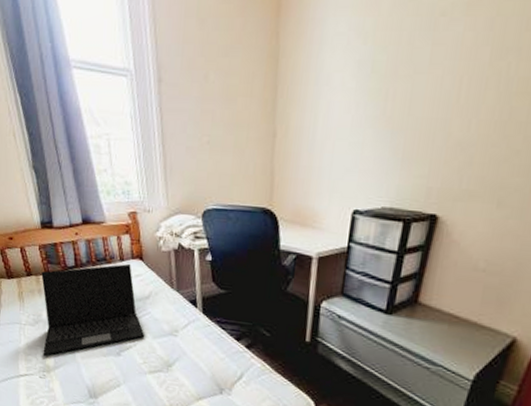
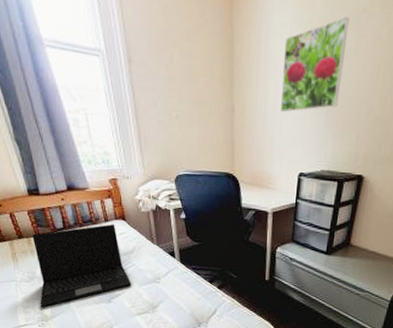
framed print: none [333,22,423,136] -> present [281,17,350,112]

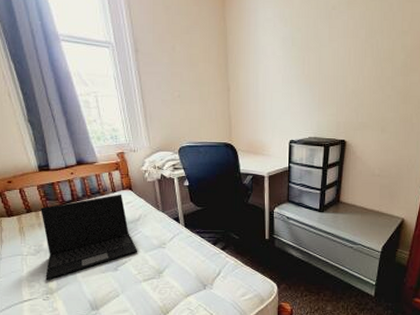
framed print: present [281,17,350,112] -> none [269,13,322,89]

